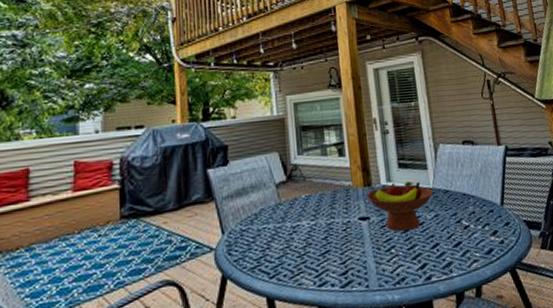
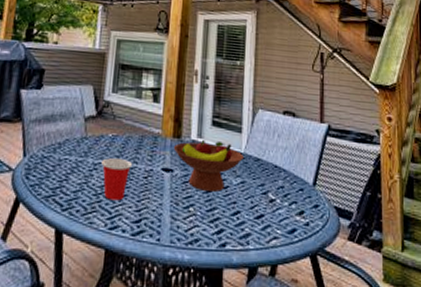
cup: none [299,216,330,259] -> present [101,158,133,201]

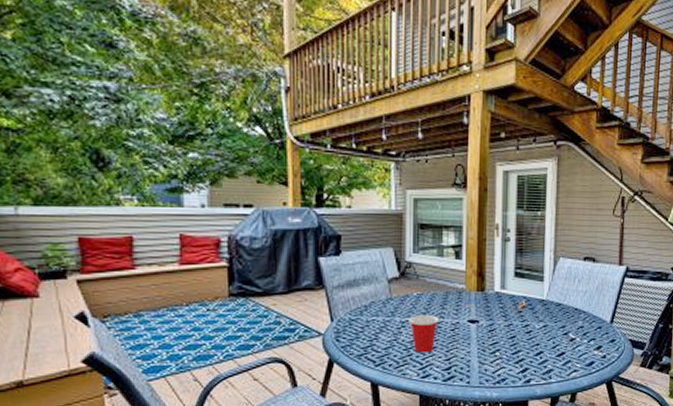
fruit bowl: present [173,140,245,193] -> none [477,291,547,338]

